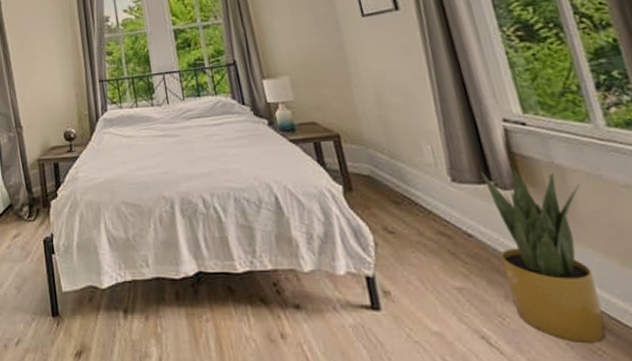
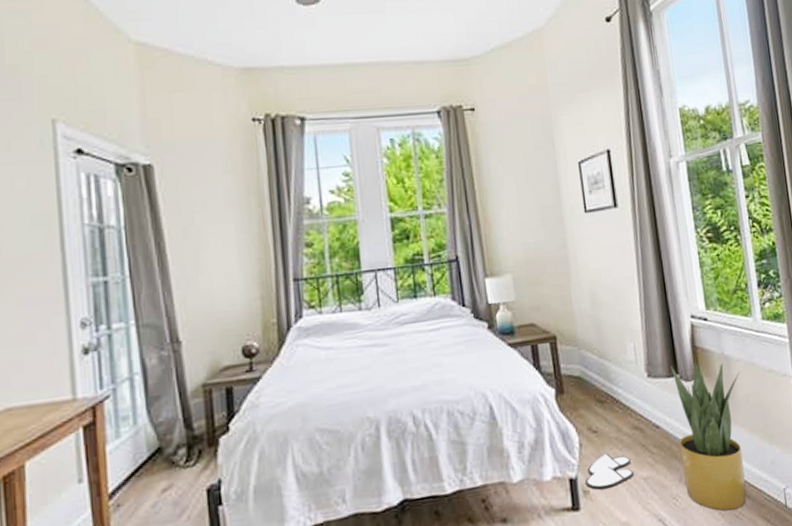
slippers: none [384,257,444,292] -> present [585,454,634,490]

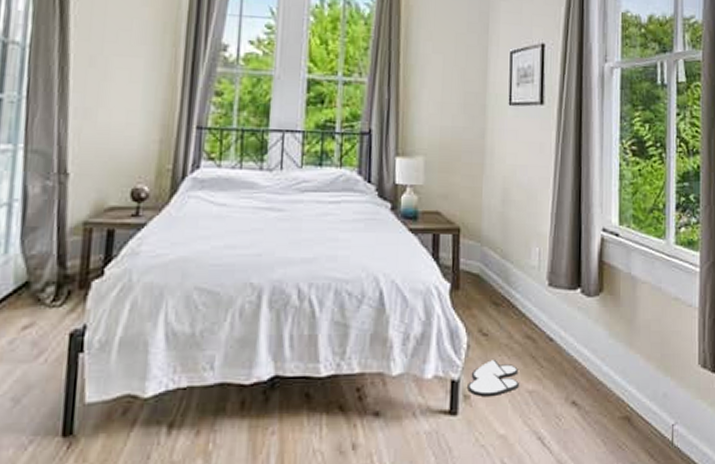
planter: present [670,362,746,511] -> none [570,278,645,439]

